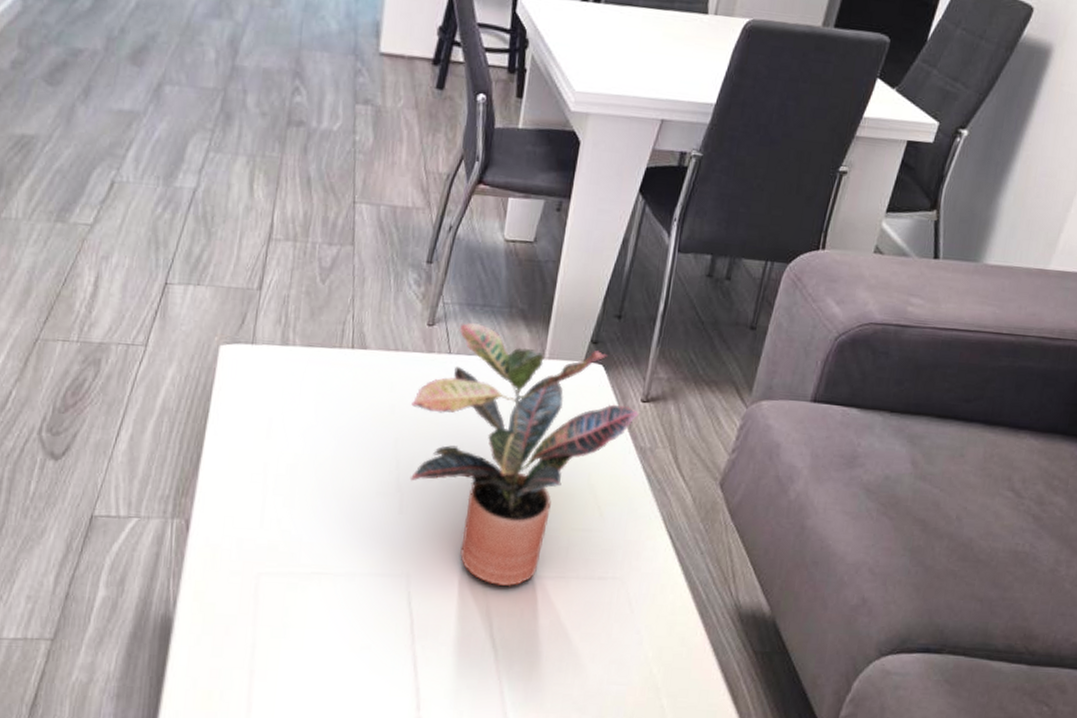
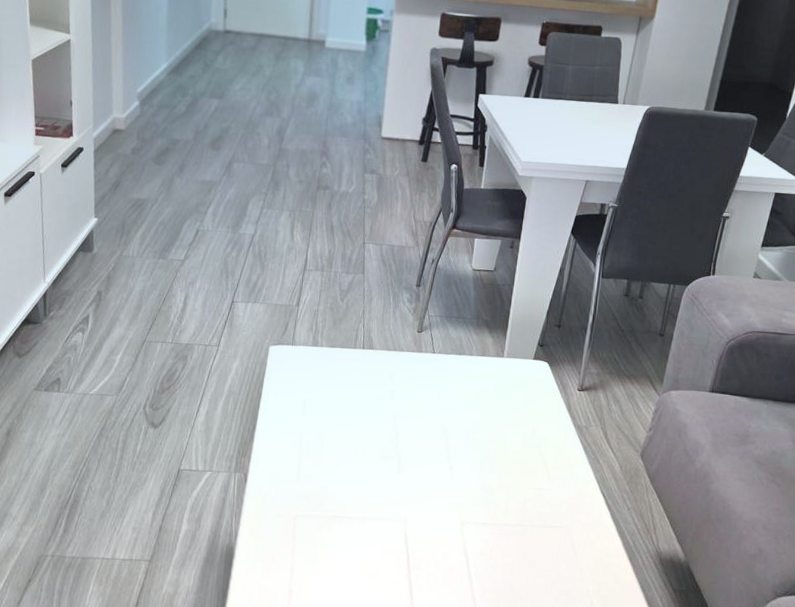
potted plant: present [409,322,639,587] -> none [405,330,576,532]

